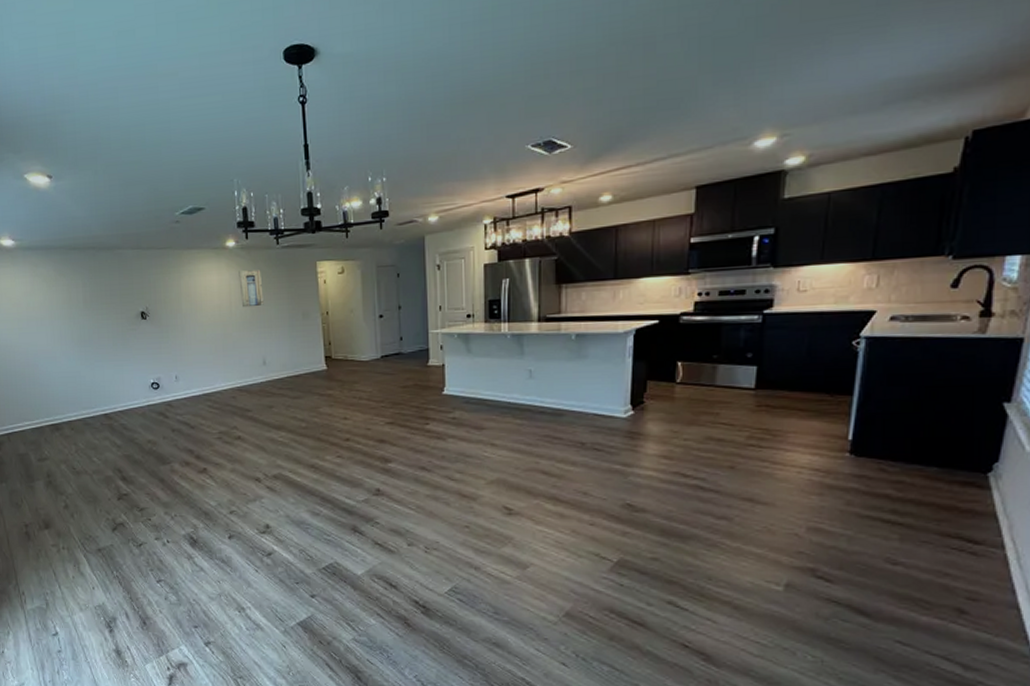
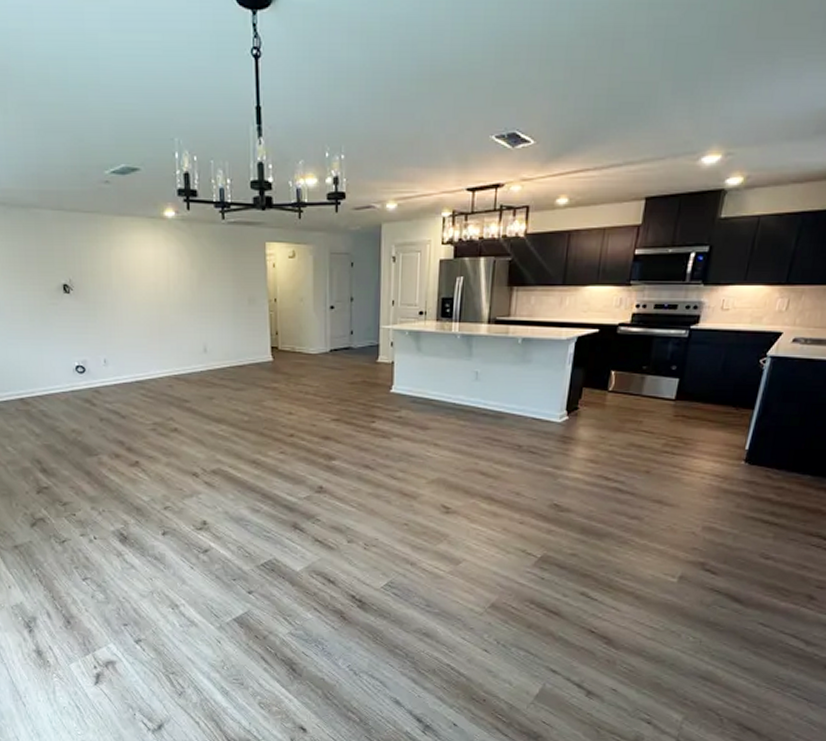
wall art: present [239,270,264,308] -> none [178,246,206,288]

